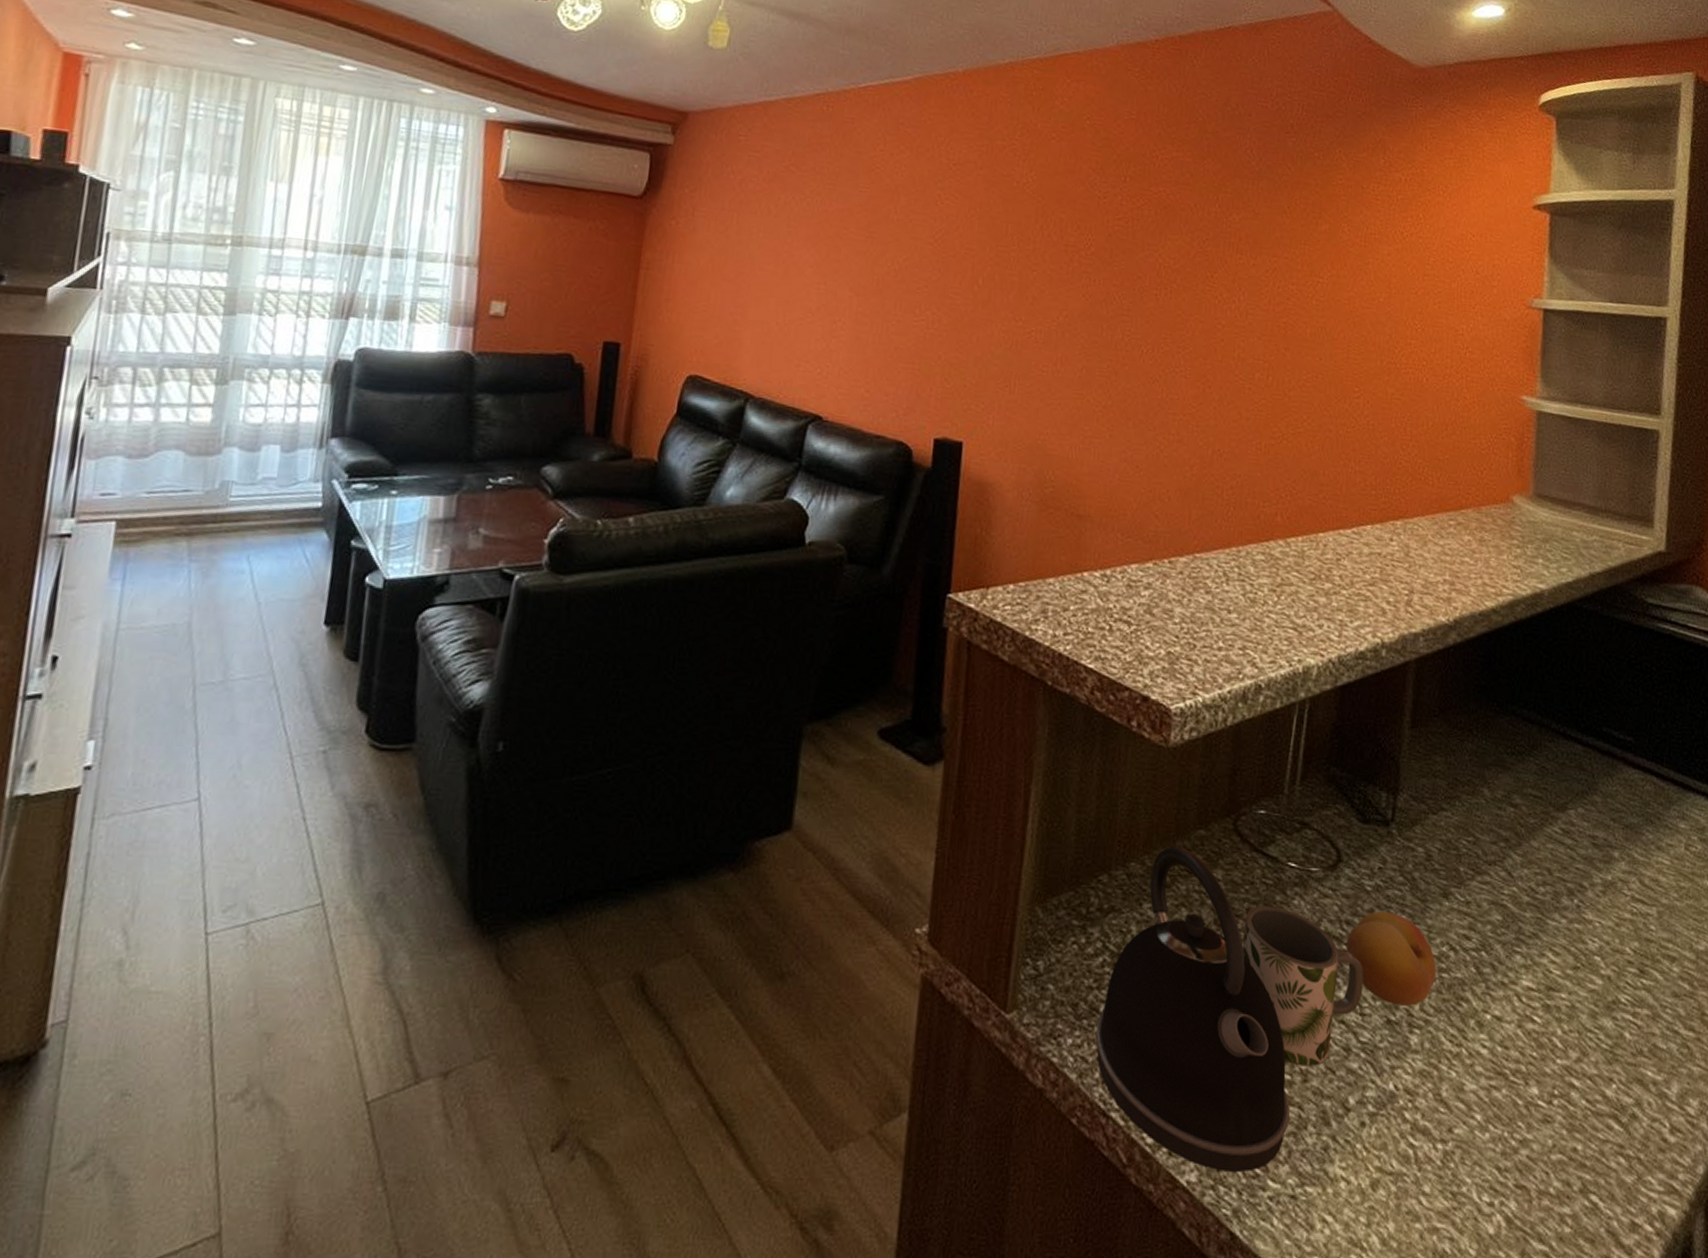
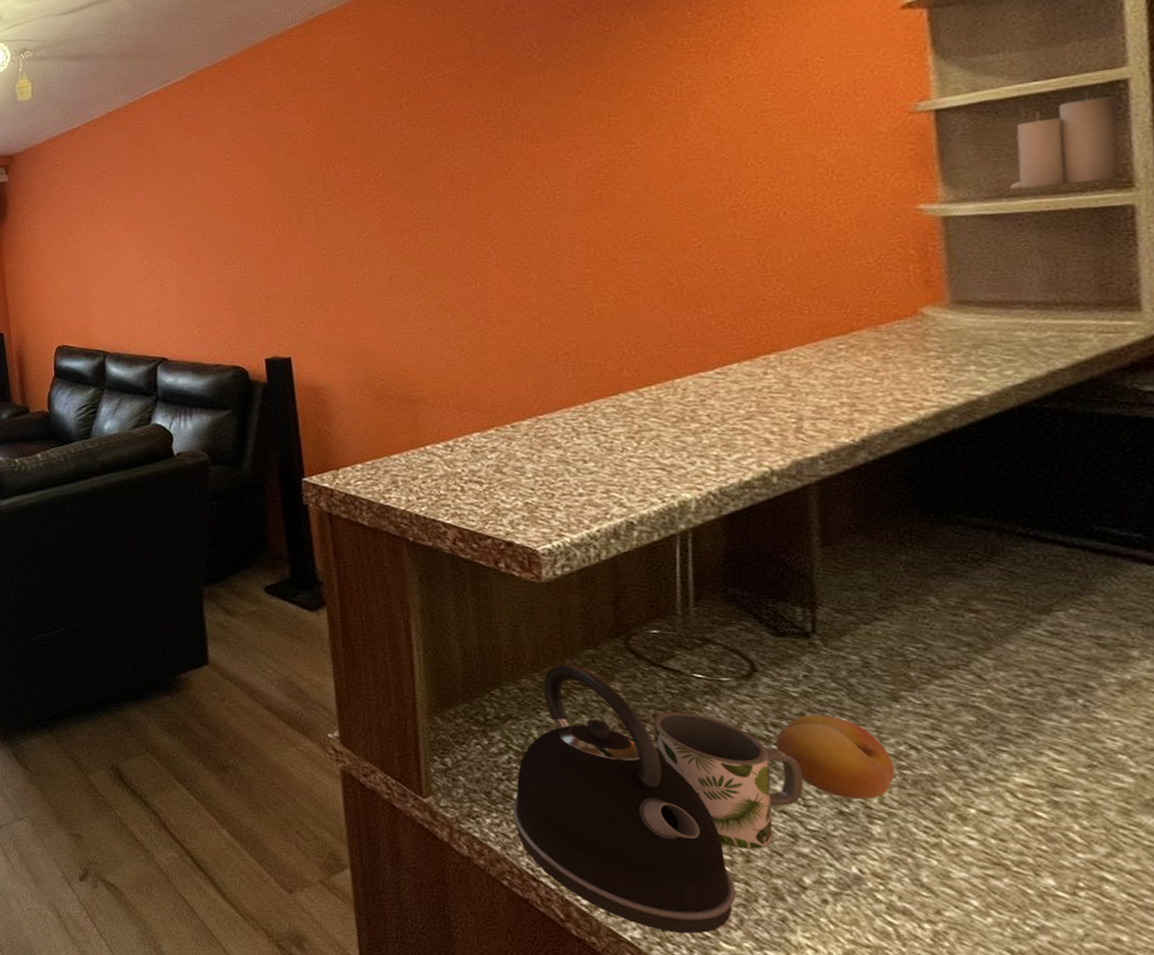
candle: none [1584,321,1658,405] -> present [1009,91,1123,190]

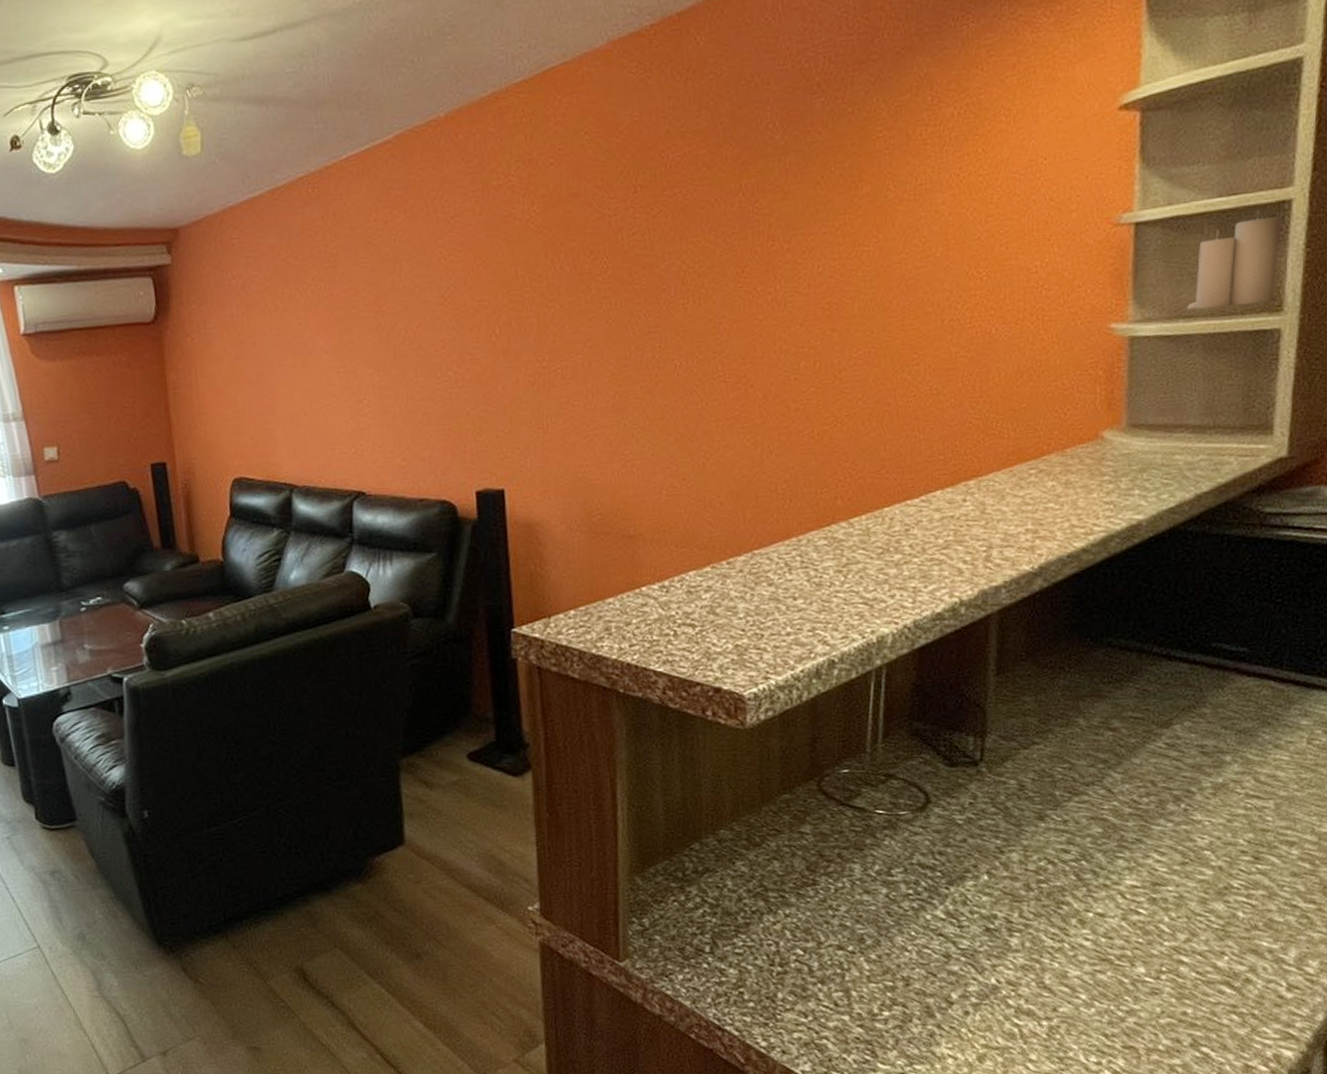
kettle: present [511,665,736,934] -> none [703,811,894,1061]
mug: present [652,711,804,849] -> none [836,848,960,974]
fruit: present [775,714,896,799] -> none [940,839,1034,916]

